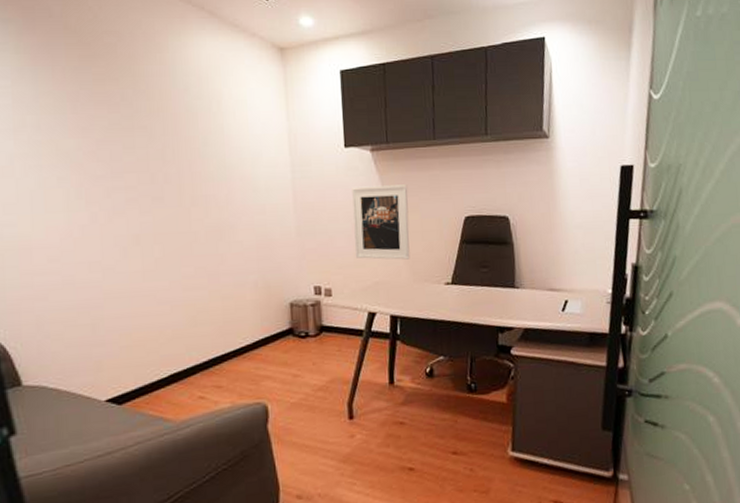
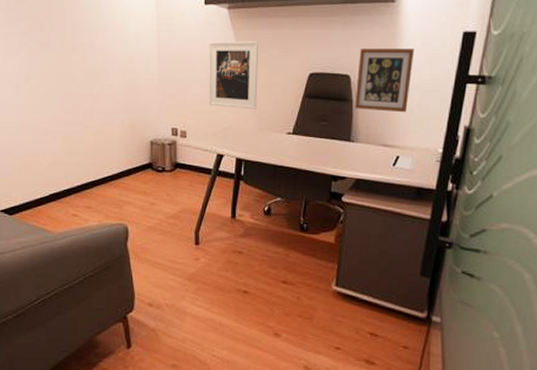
wall art: none [516,185,574,254] -> present [355,49,415,113]

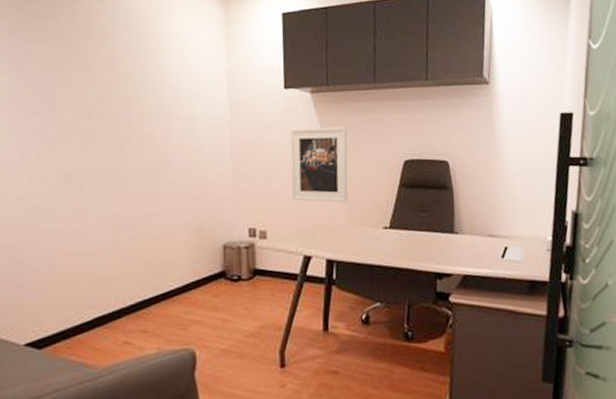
wall art: present [355,49,415,113] -> none [455,131,514,199]

